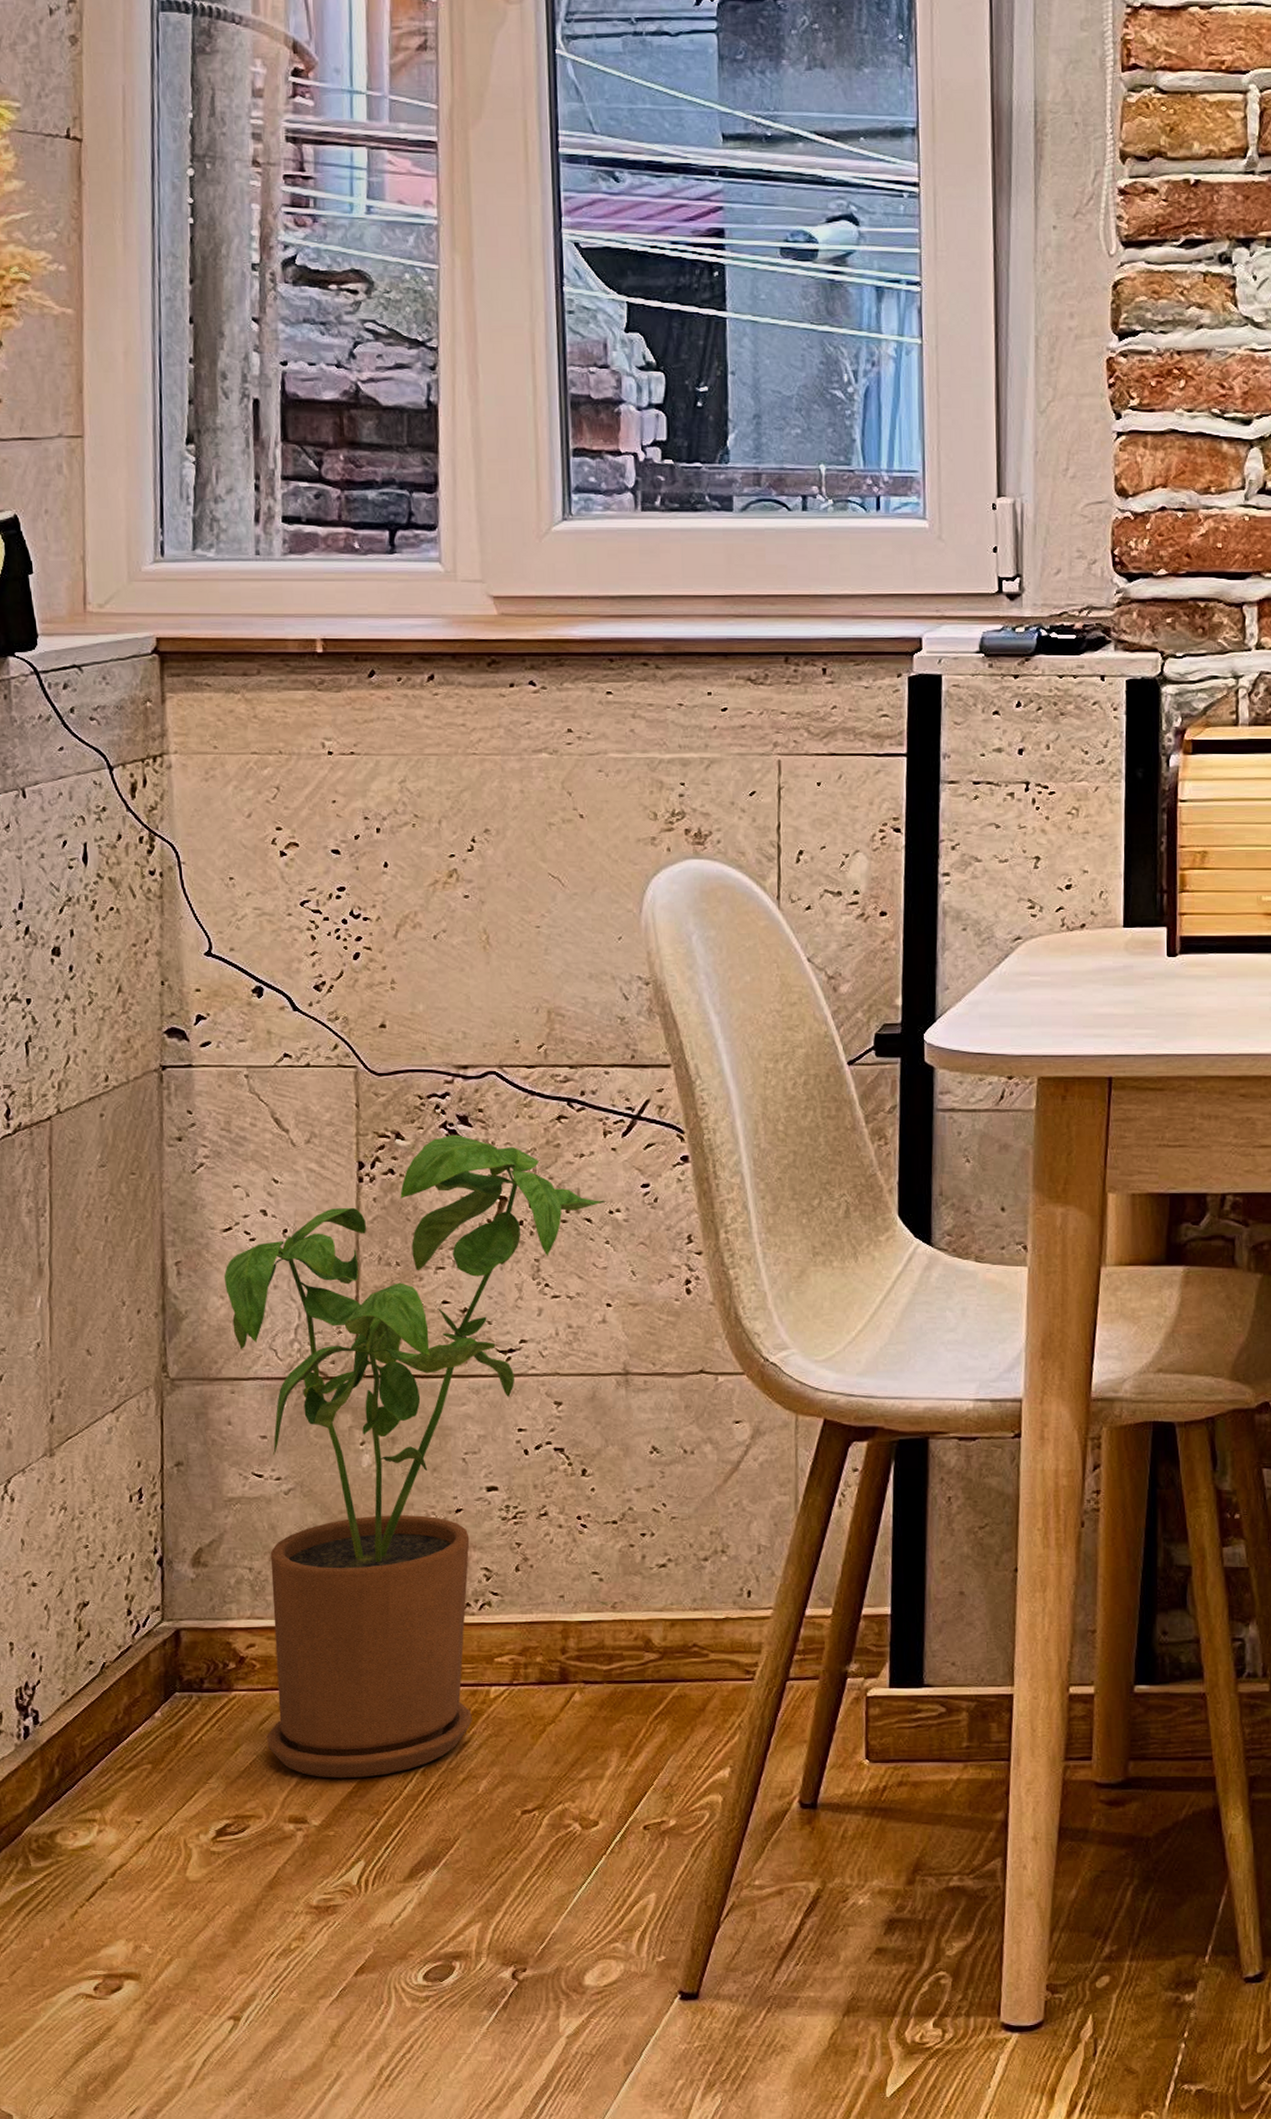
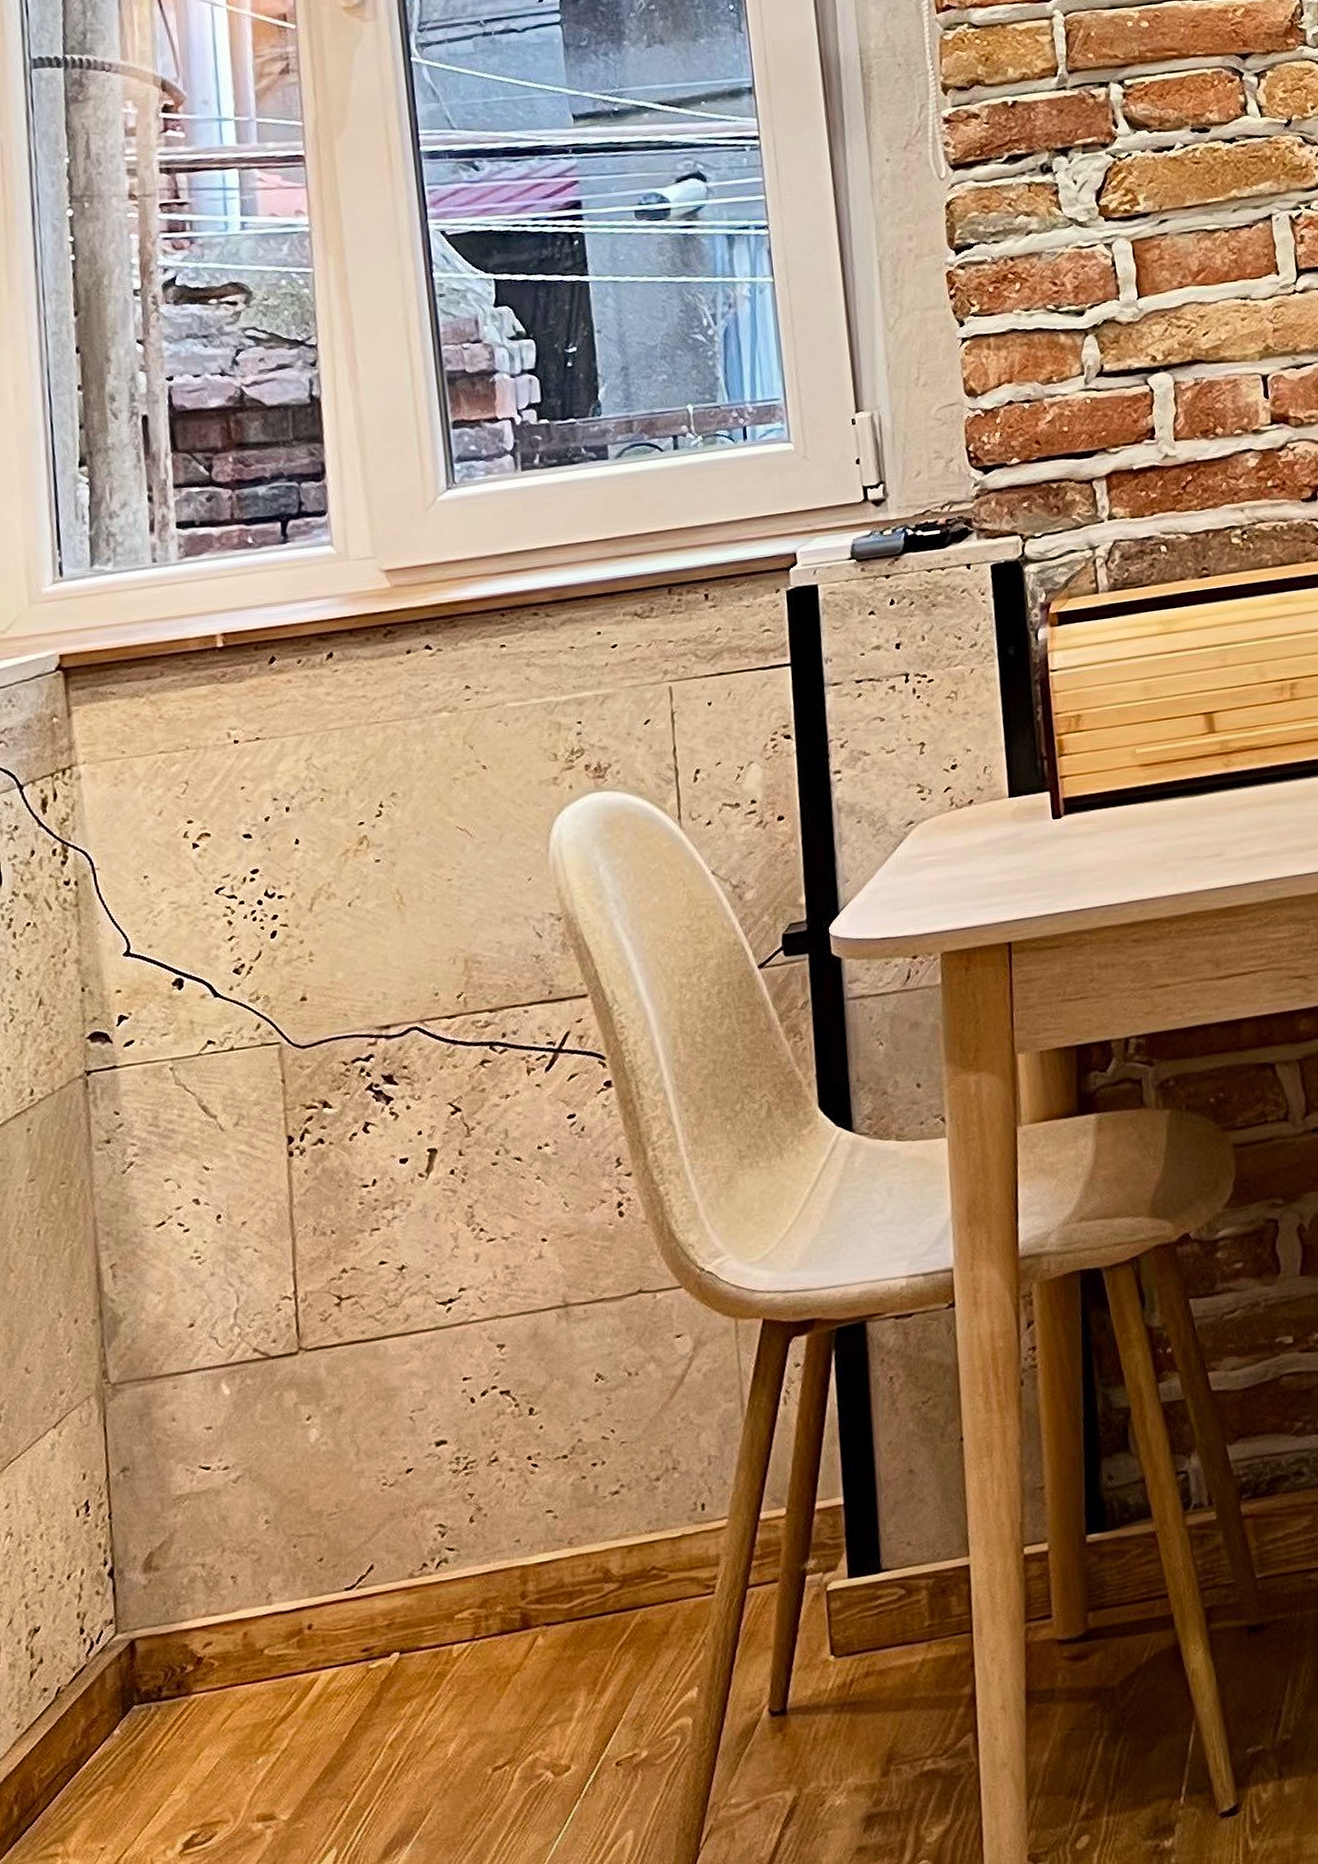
house plant: present [223,1135,606,1779] -> none [159,1094,534,1770]

